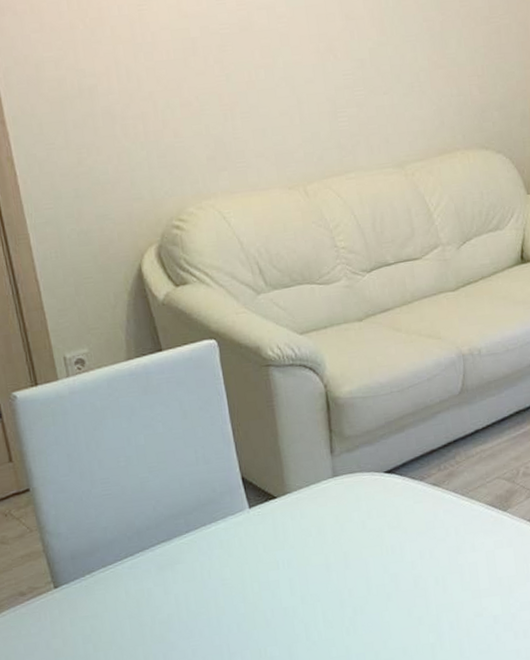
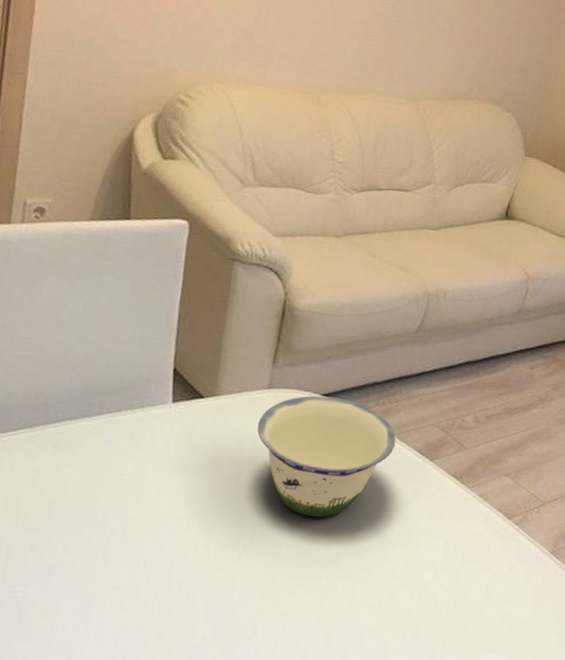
bowl: none [332,471,467,584] -> present [257,395,396,517]

